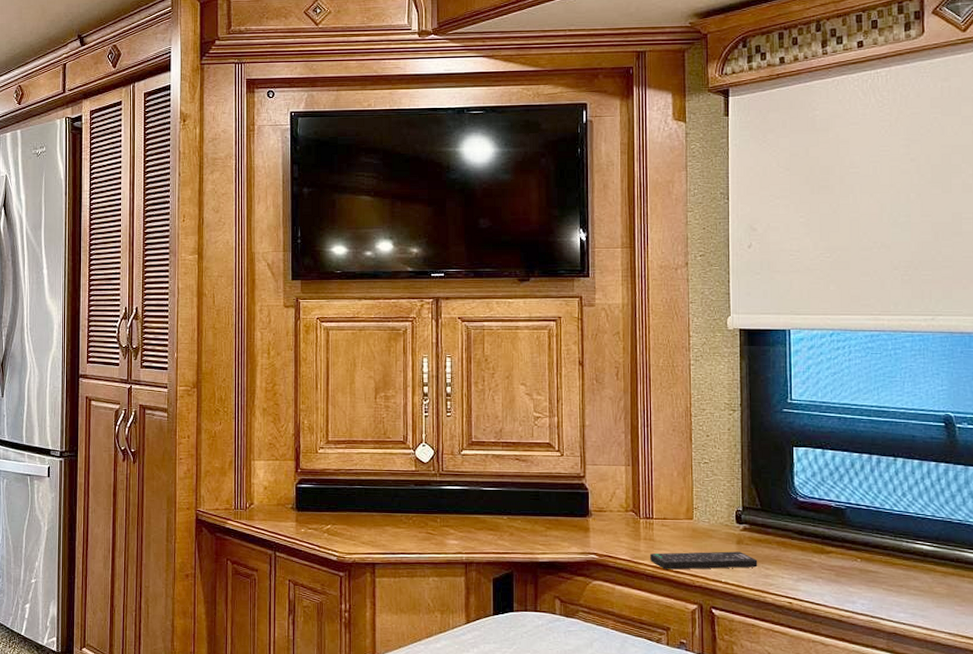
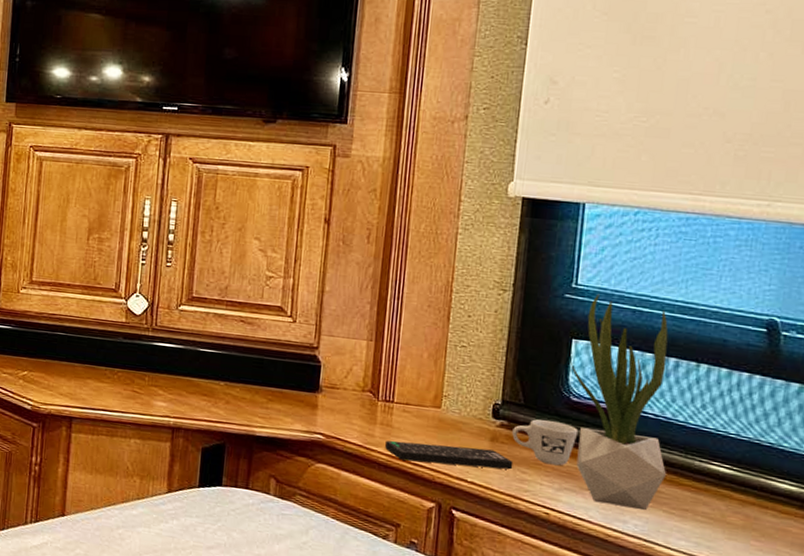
mug: none [754,520,808,559] -> present [512,419,579,466]
potted plant: none [795,406,882,591] -> present [571,294,669,511]

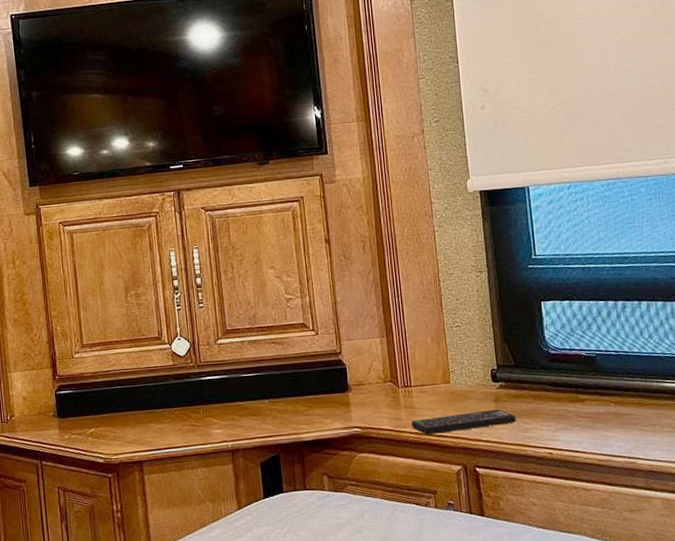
mug: present [512,419,579,466] -> none [510,373,561,412]
potted plant: present [571,294,669,511] -> none [544,260,635,435]

